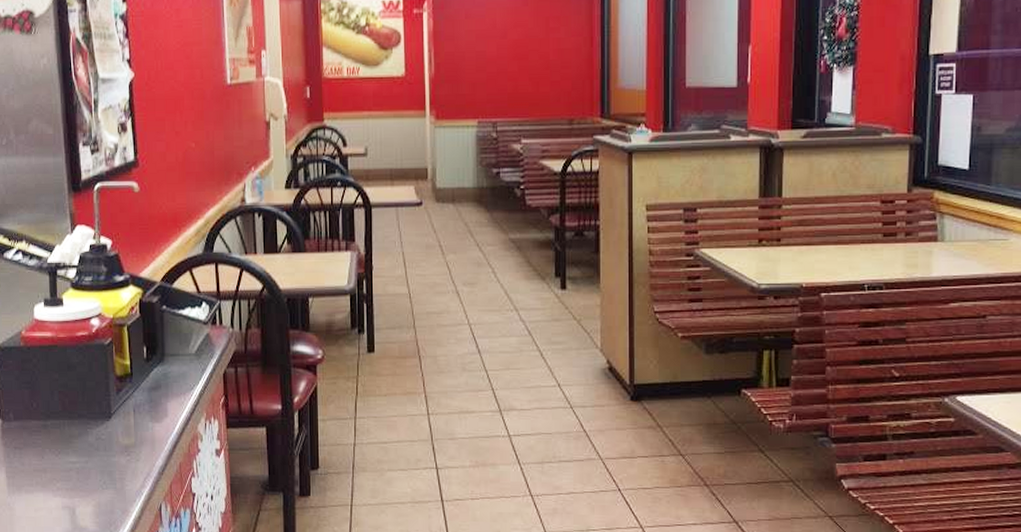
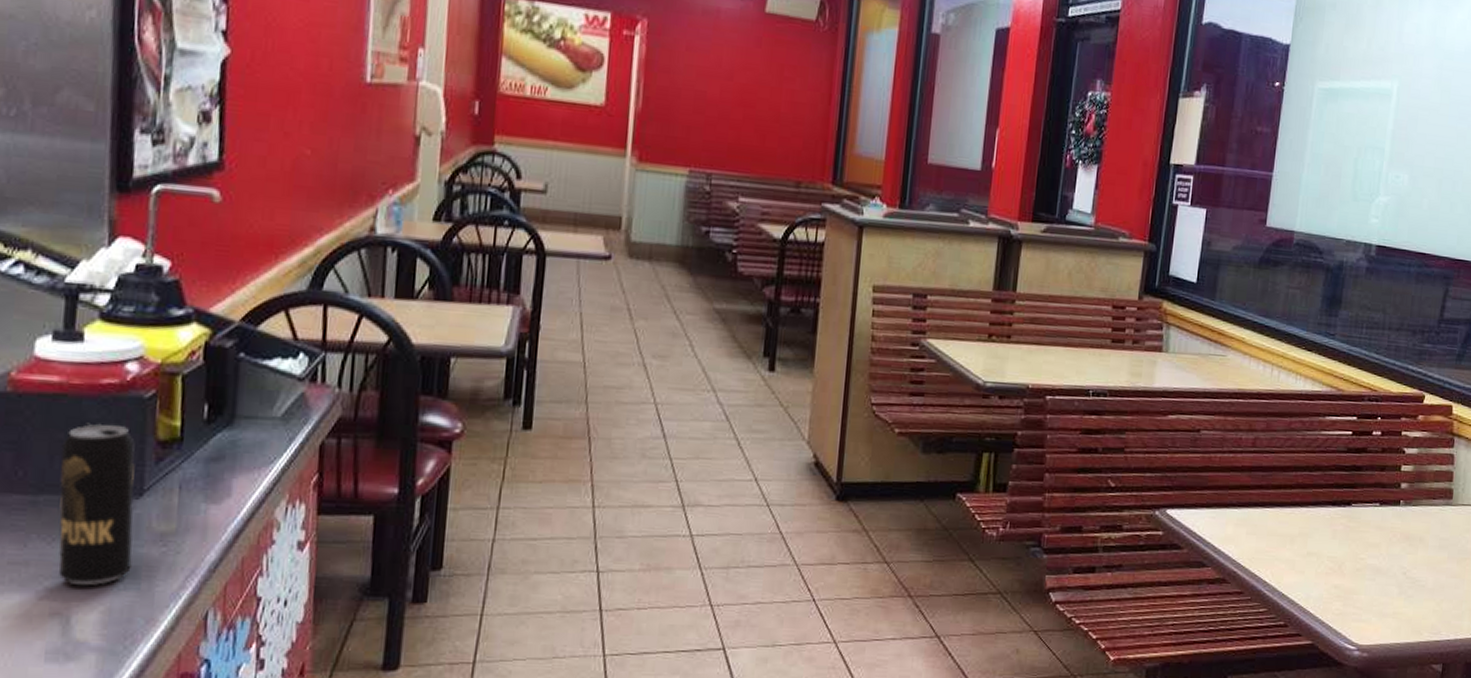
beverage can: none [57,365,109,487] -> present [58,422,135,586]

